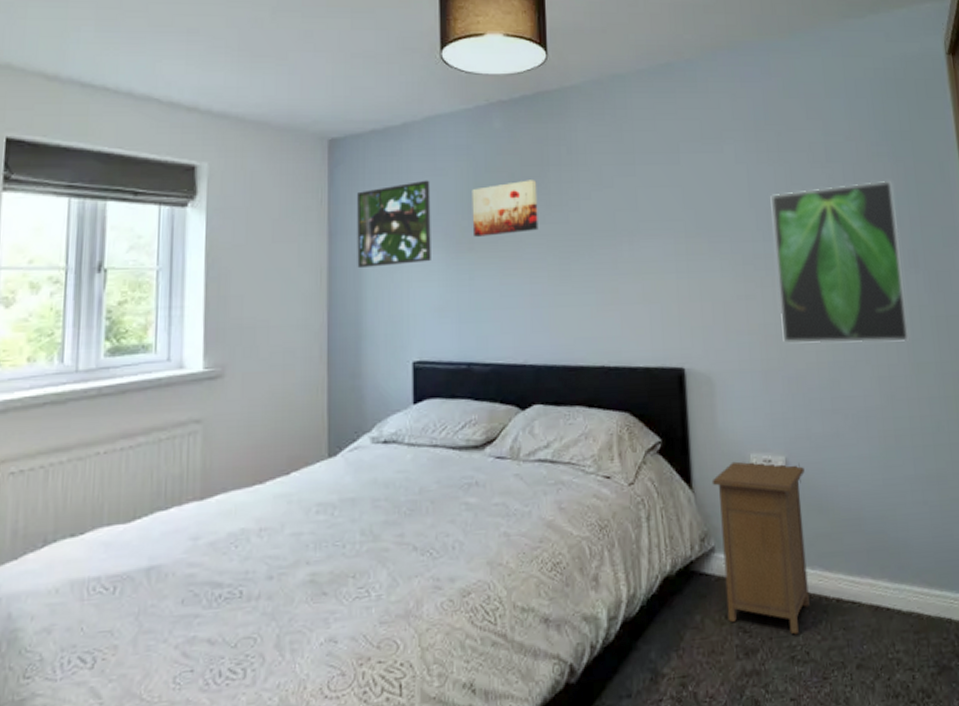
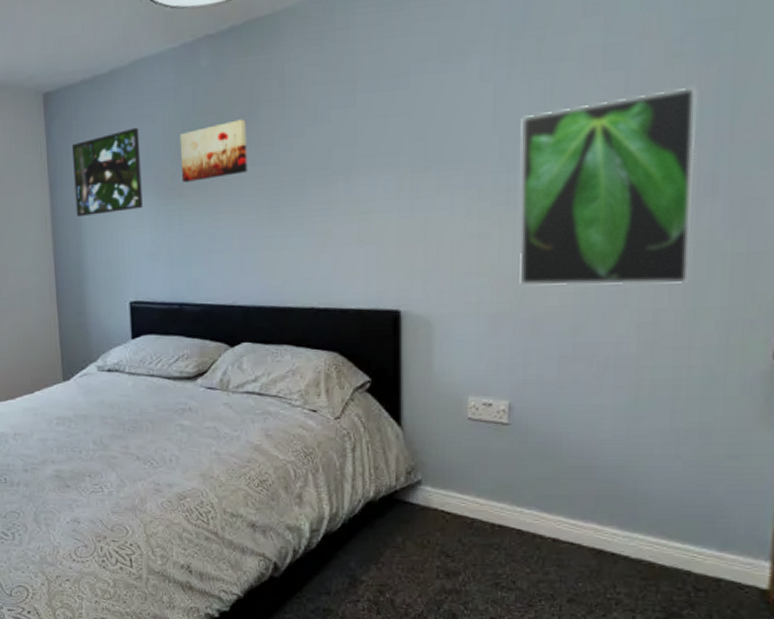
nightstand: present [711,461,810,635] -> none [423,403,531,565]

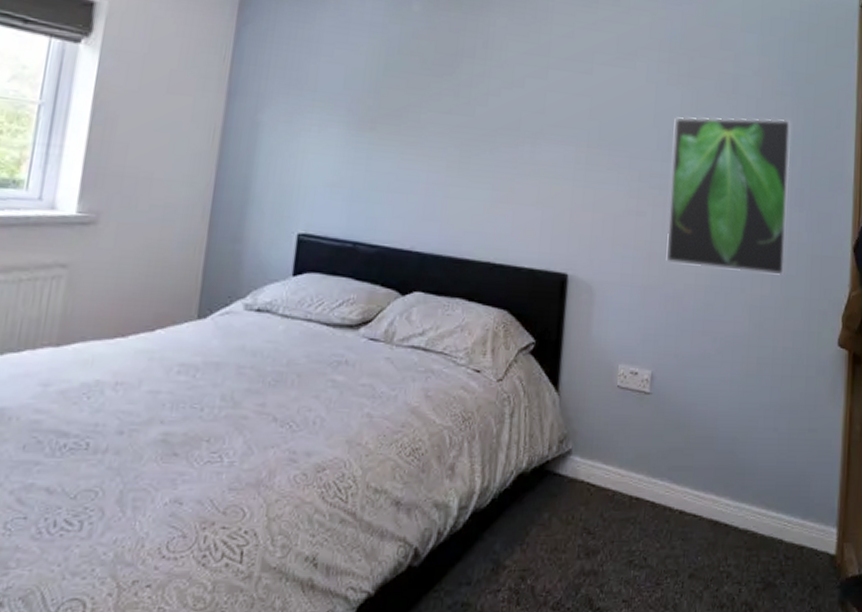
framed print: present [72,127,143,218] -> none [253,52,340,136]
wall art: present [179,119,248,182] -> none [376,67,449,120]

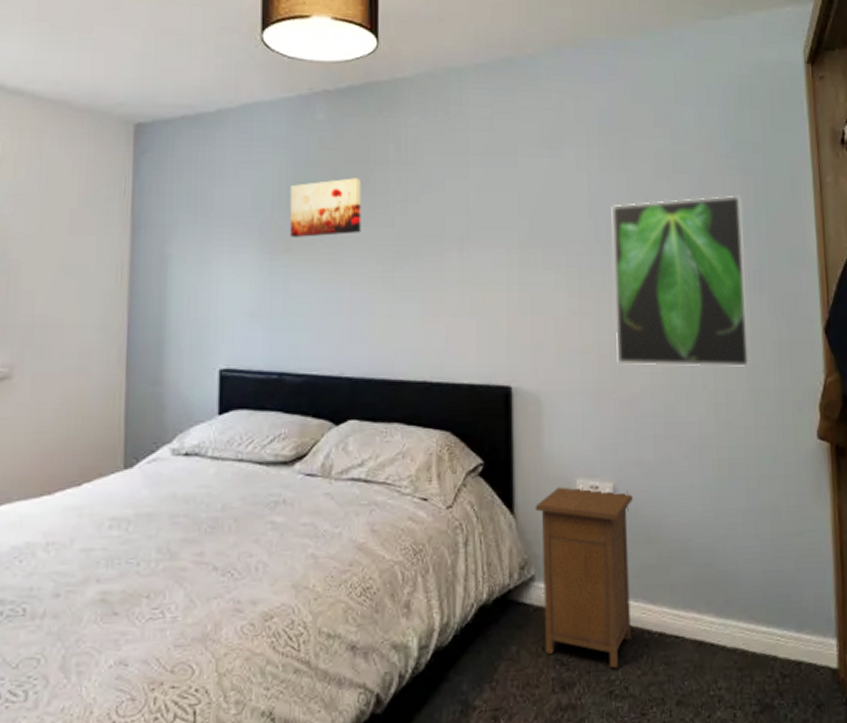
wall art: none [376,67,449,120] -> present [289,178,362,237]
nightstand: none [574,370,668,541] -> present [534,486,633,669]

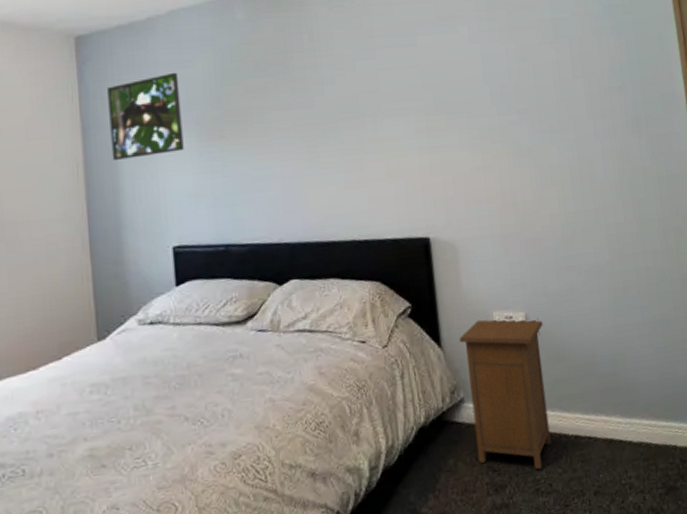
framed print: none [162,173,245,267] -> present [107,72,184,161]
wall art: present [289,178,362,237] -> none [219,67,286,125]
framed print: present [611,196,750,368] -> none [503,53,635,209]

